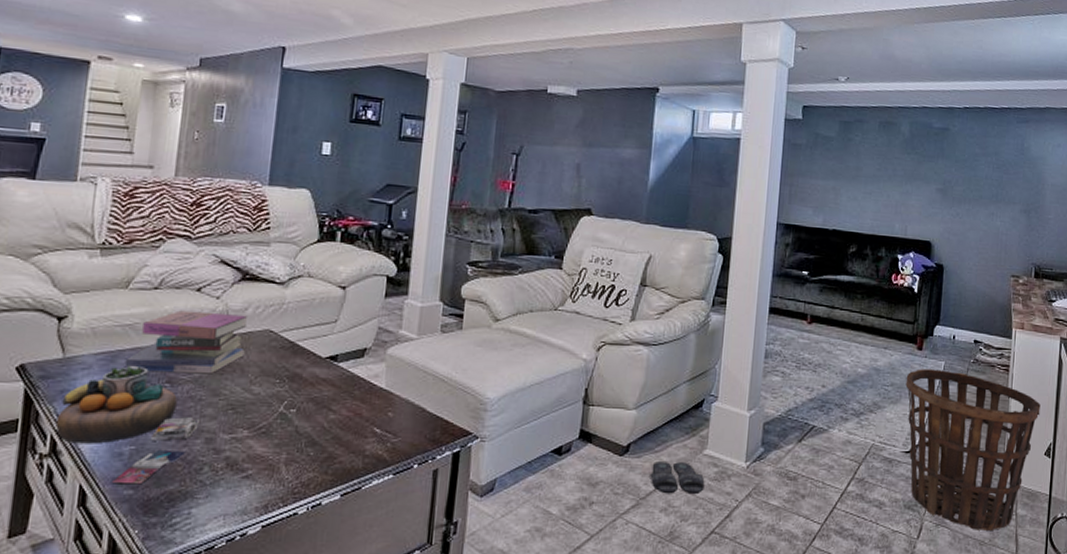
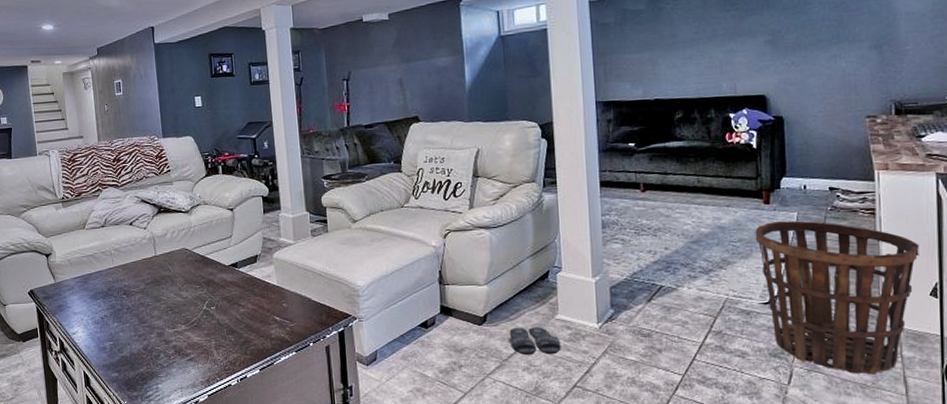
decorative bowl: present [55,365,177,444] -> none [60,284,134,343]
magazine: present [112,417,199,485] -> none [103,318,151,369]
books: present [124,310,248,374] -> none [93,239,171,288]

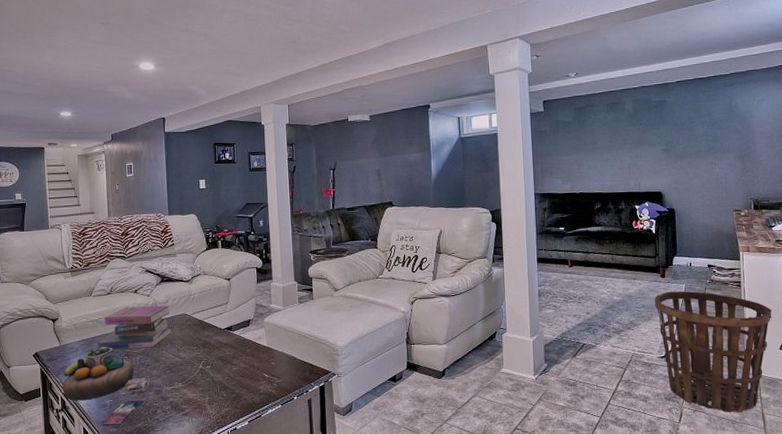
decorative bowl: none [60,284,134,343] -> present [62,346,134,401]
books: none [93,239,171,288] -> present [97,305,171,350]
magazine: none [103,318,151,369] -> present [103,377,150,425]
slippers: present [509,327,561,354] -> none [463,379,505,403]

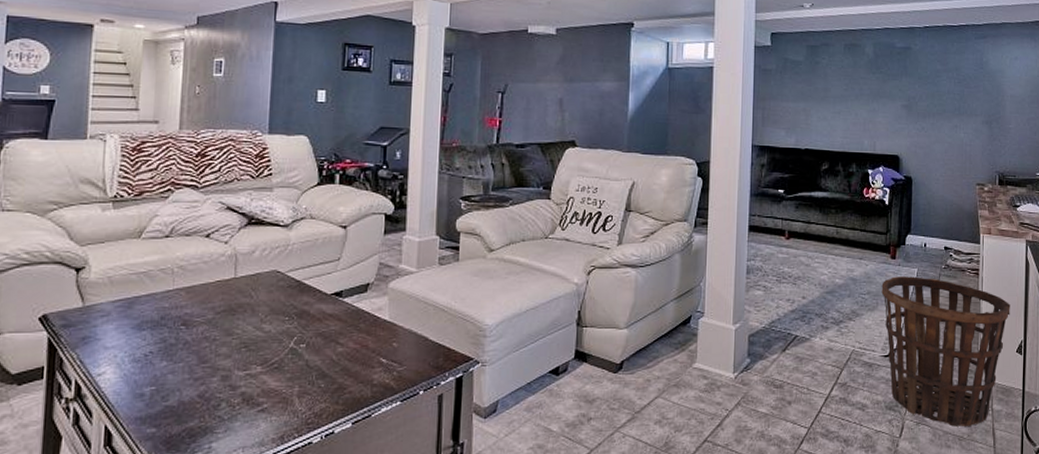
decorative bowl: present [62,346,134,401] -> none [79,310,193,387]
books: present [97,305,171,350] -> none [141,256,256,316]
magazine: present [103,377,150,425] -> none [136,357,215,423]

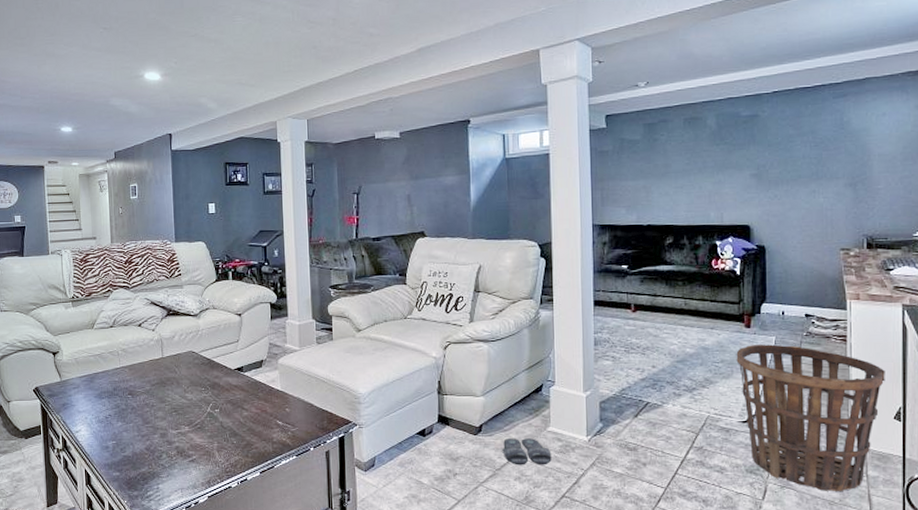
slippers: none [643,376,696,406] -> present [502,438,552,464]

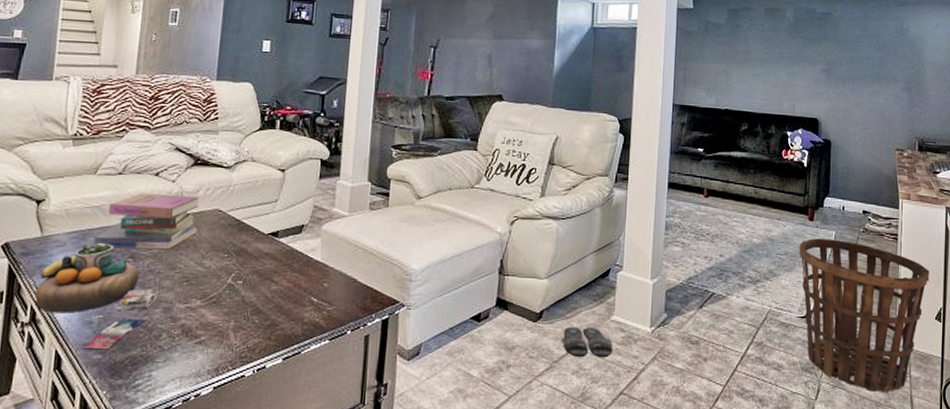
decorative bowl: none [63,383,138,441] -> present [35,242,139,313]
books: none [99,341,178,388] -> present [93,193,199,250]
magazine: none [105,419,155,468] -> present [84,289,158,350]

